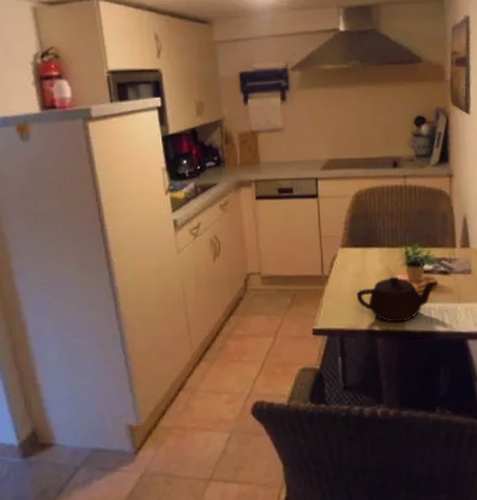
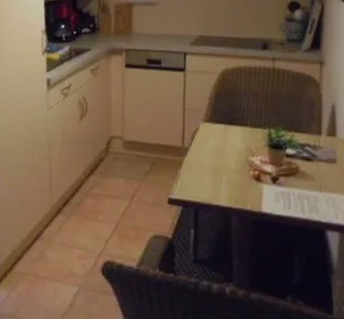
teapot: present [356,276,438,323] -> none [214,156,299,204]

